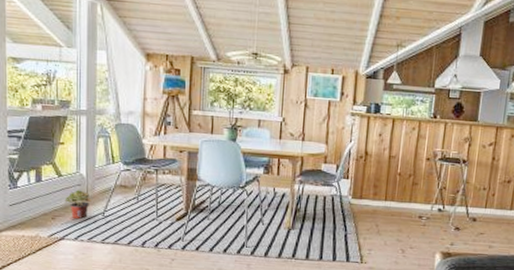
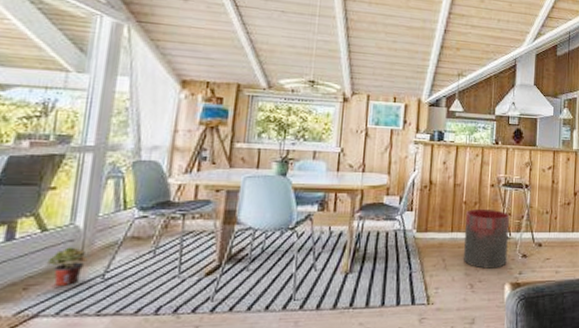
trash can: none [395,180,444,238] -> present [463,208,509,269]

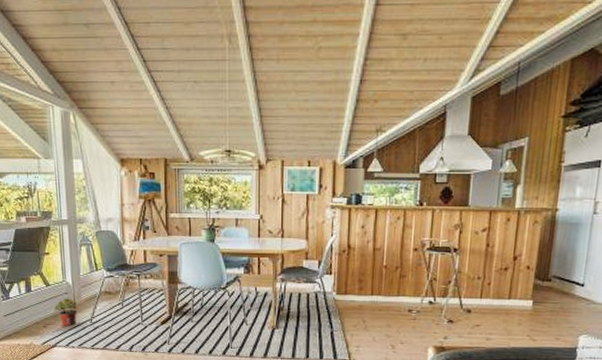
trash can: present [463,208,509,269] -> none [383,273,434,332]

